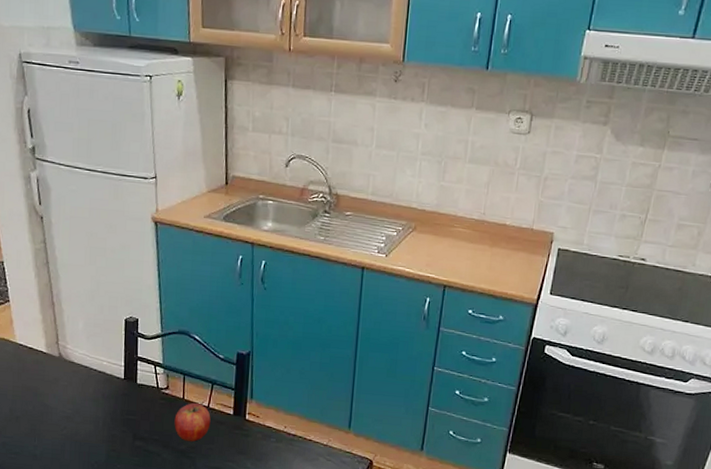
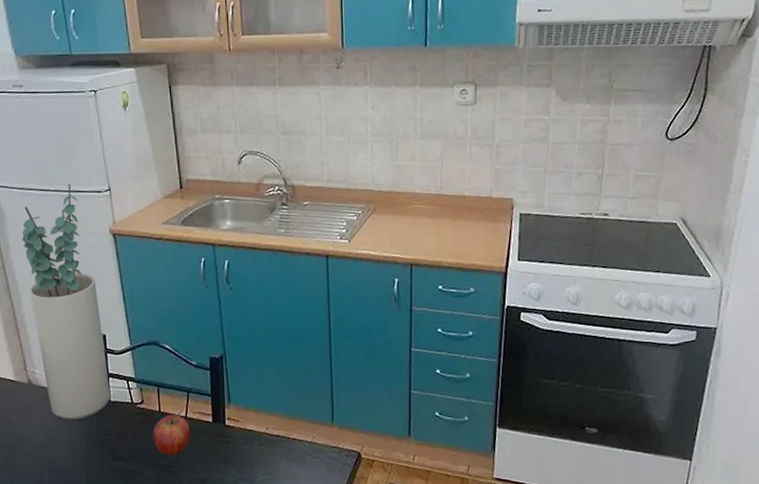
vase: none [65,167,138,398] -> present [22,184,111,421]

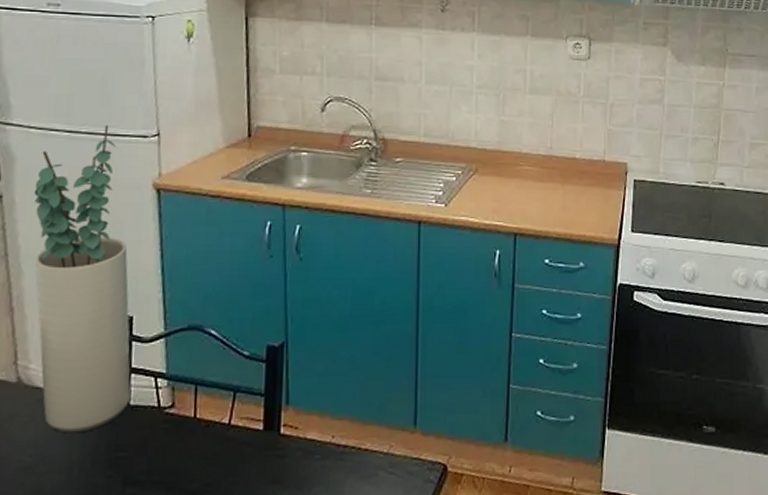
fruit: present [152,414,190,456] -> none [182,420,233,478]

